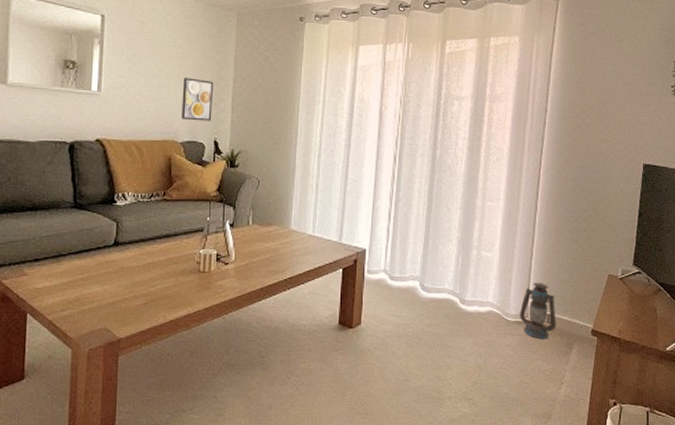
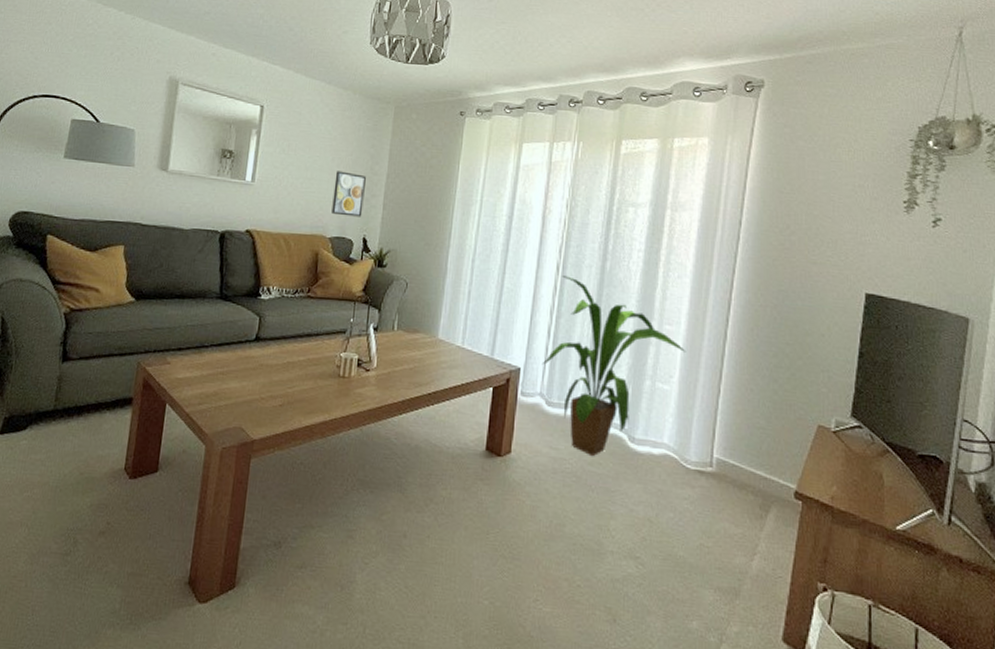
house plant: none [384,165,505,319] -> present [541,276,686,456]
lantern: present [519,283,557,340] -> none [701,426,749,497]

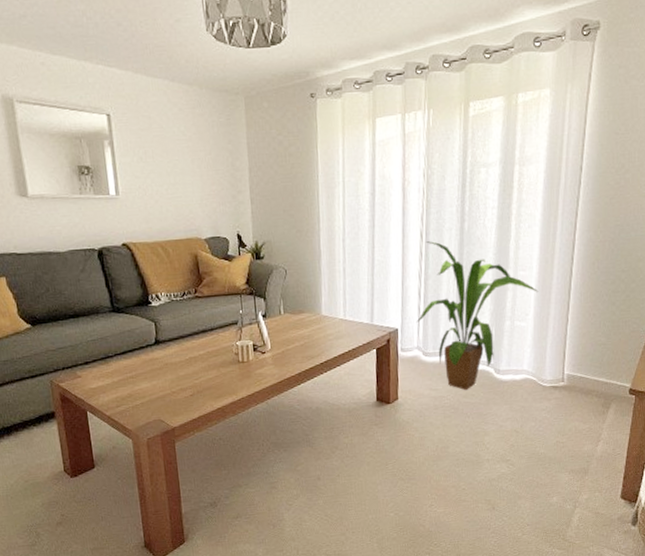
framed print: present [331,171,366,217] -> none [198,171,232,216]

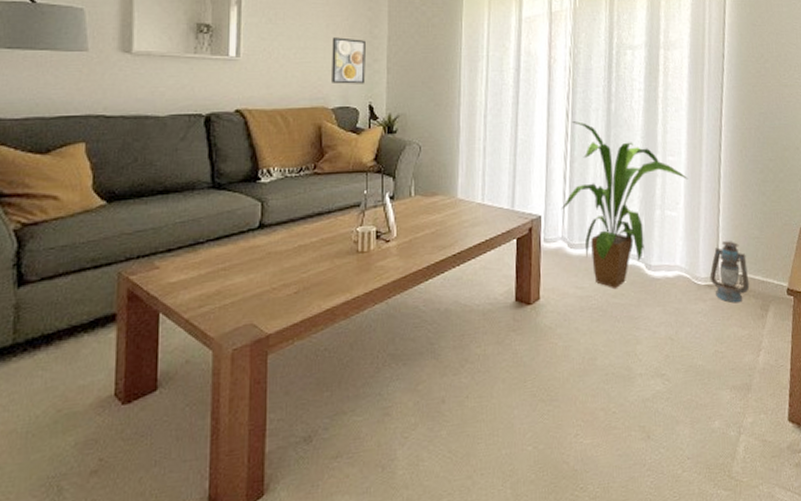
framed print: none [198,171,232,216] -> present [332,37,366,84]
lantern: none [555,347,593,402] -> present [709,241,750,303]

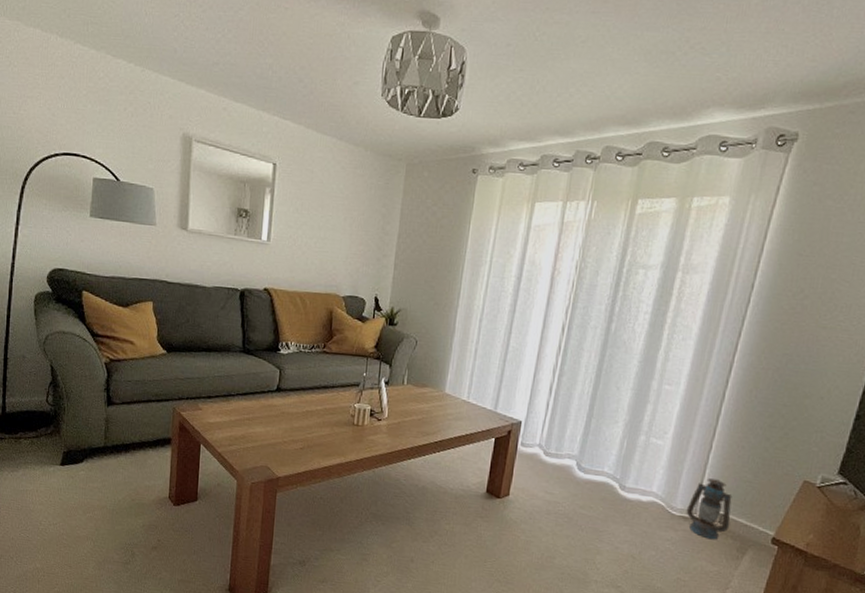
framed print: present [332,37,366,84] -> none [344,230,378,277]
house plant: present [560,121,689,288] -> none [542,336,683,501]

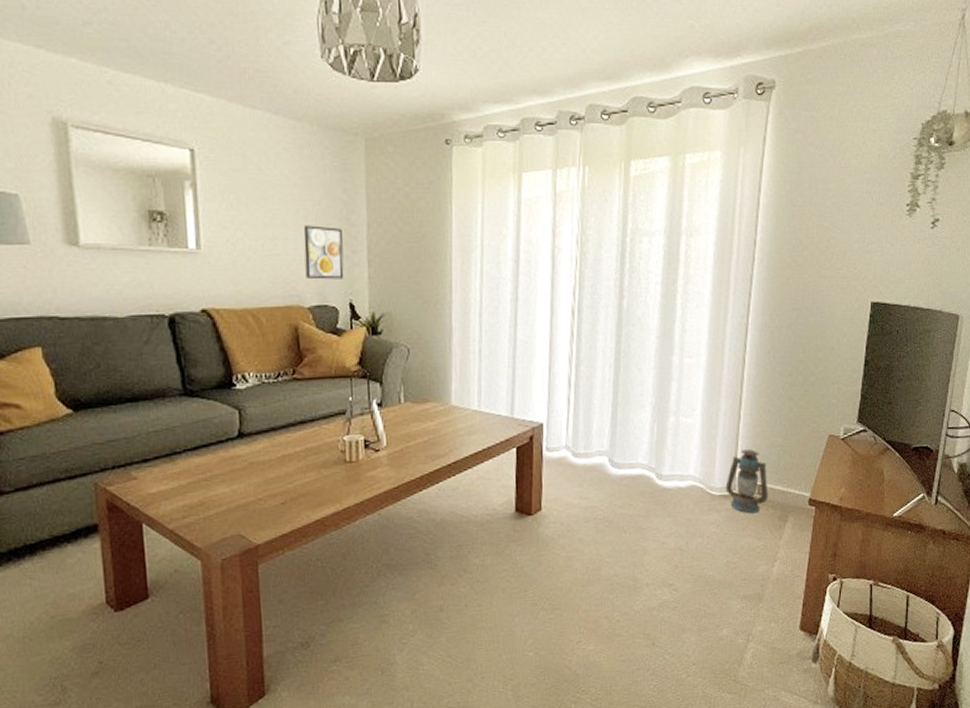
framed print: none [344,230,378,277] -> present [303,225,344,280]

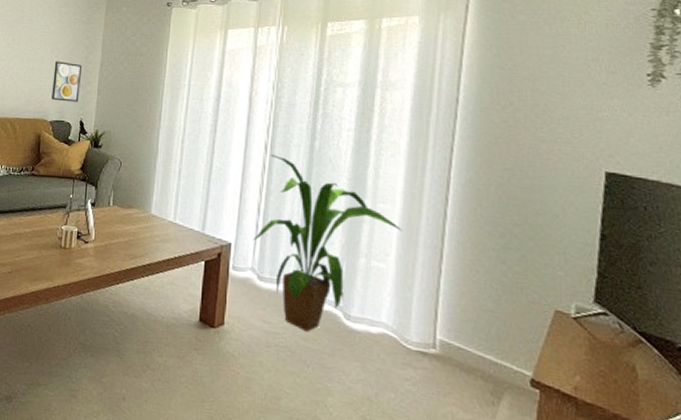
house plant: none [564,320,708,499] -> present [252,155,403,331]
lantern: present [725,449,769,514] -> none [423,307,477,381]

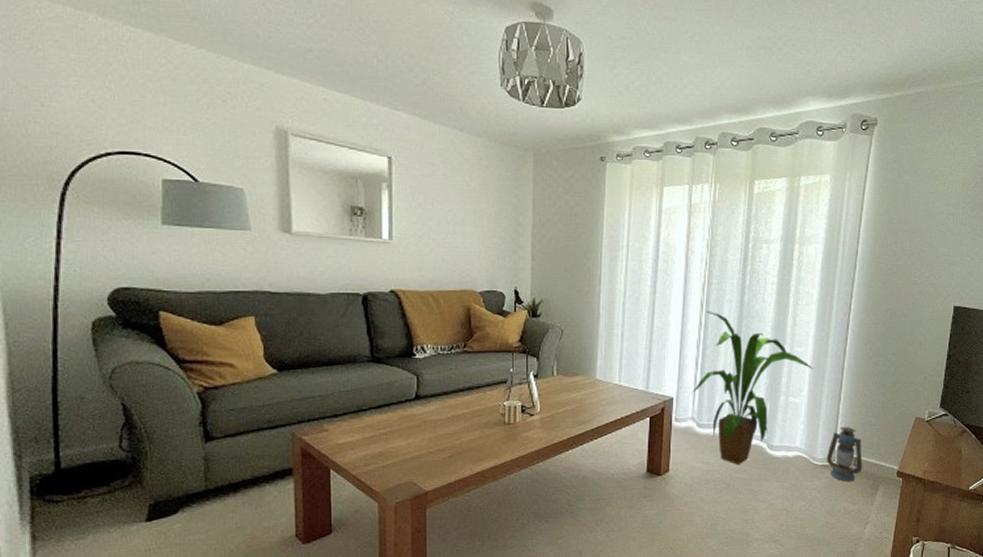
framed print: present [51,61,82,102] -> none [479,224,511,269]
lantern: none [423,307,477,381] -> present [826,427,863,482]

